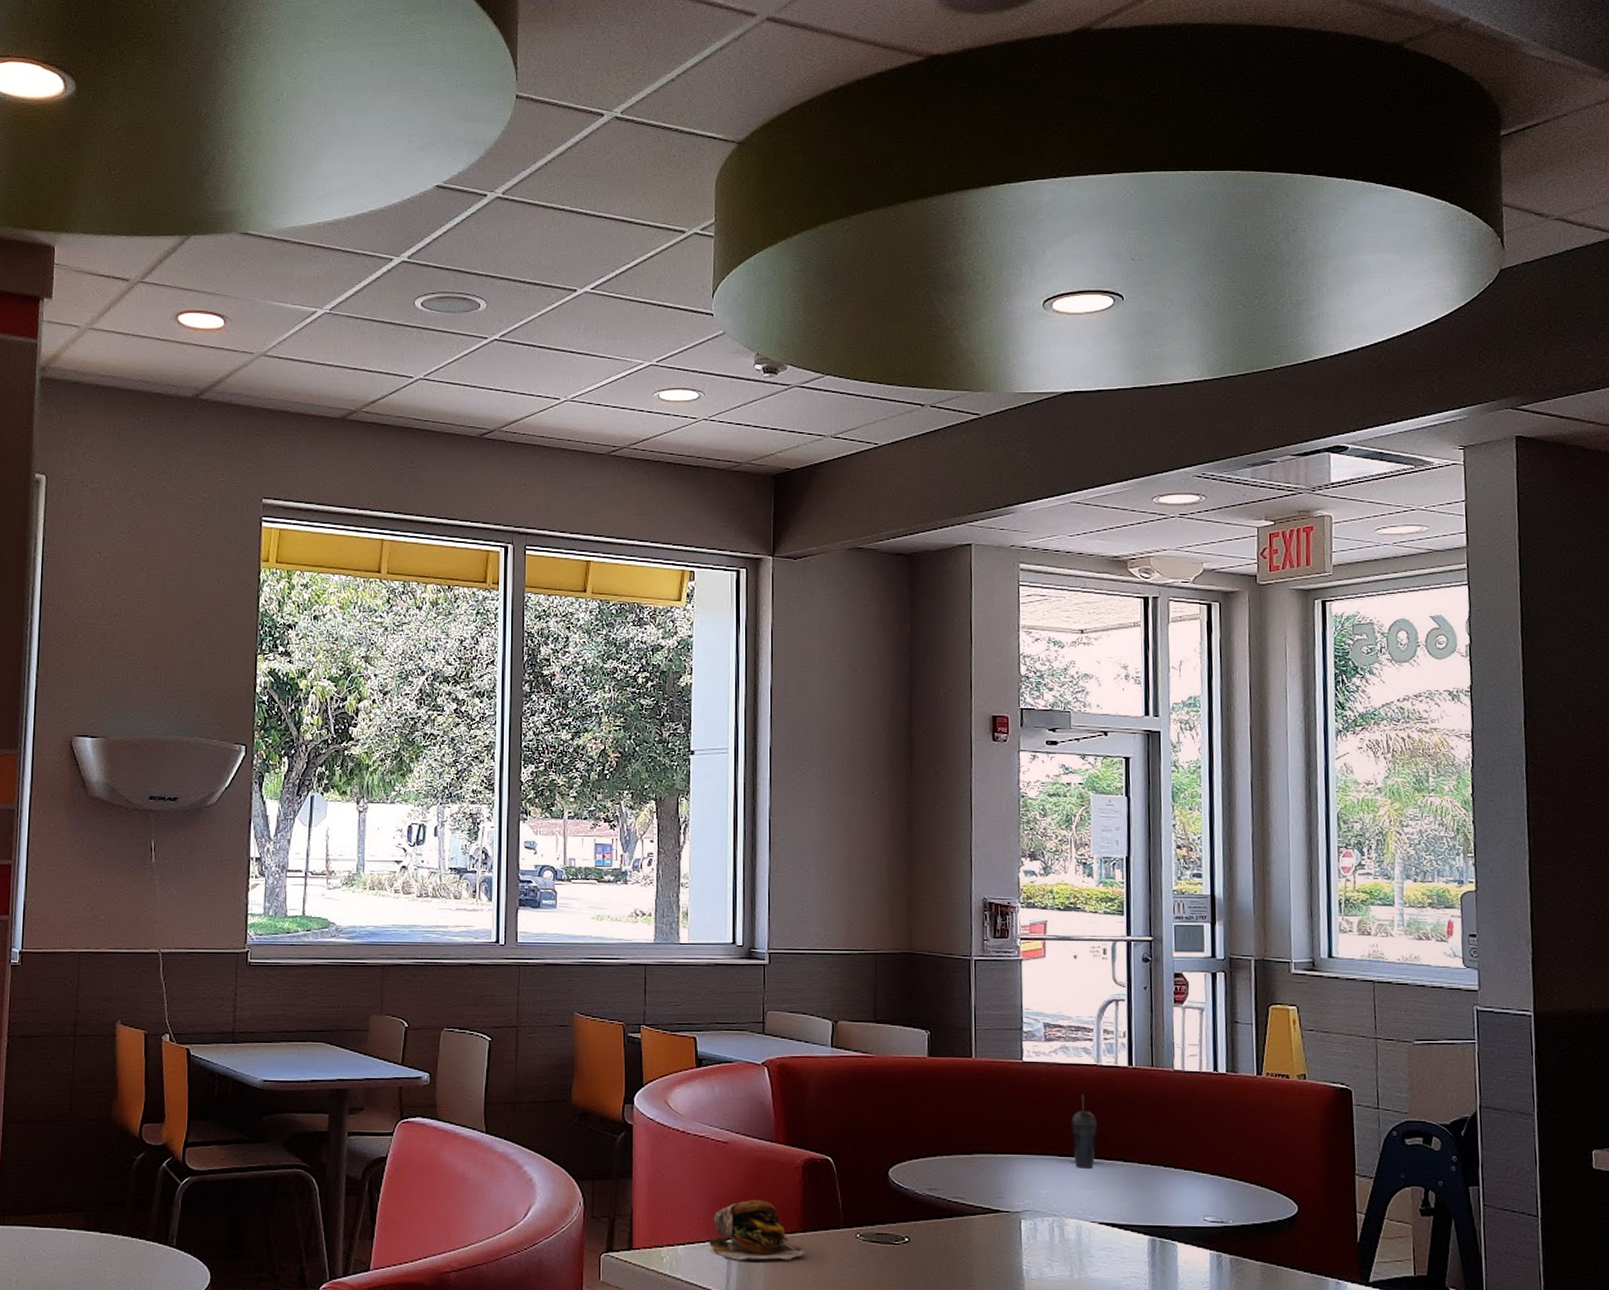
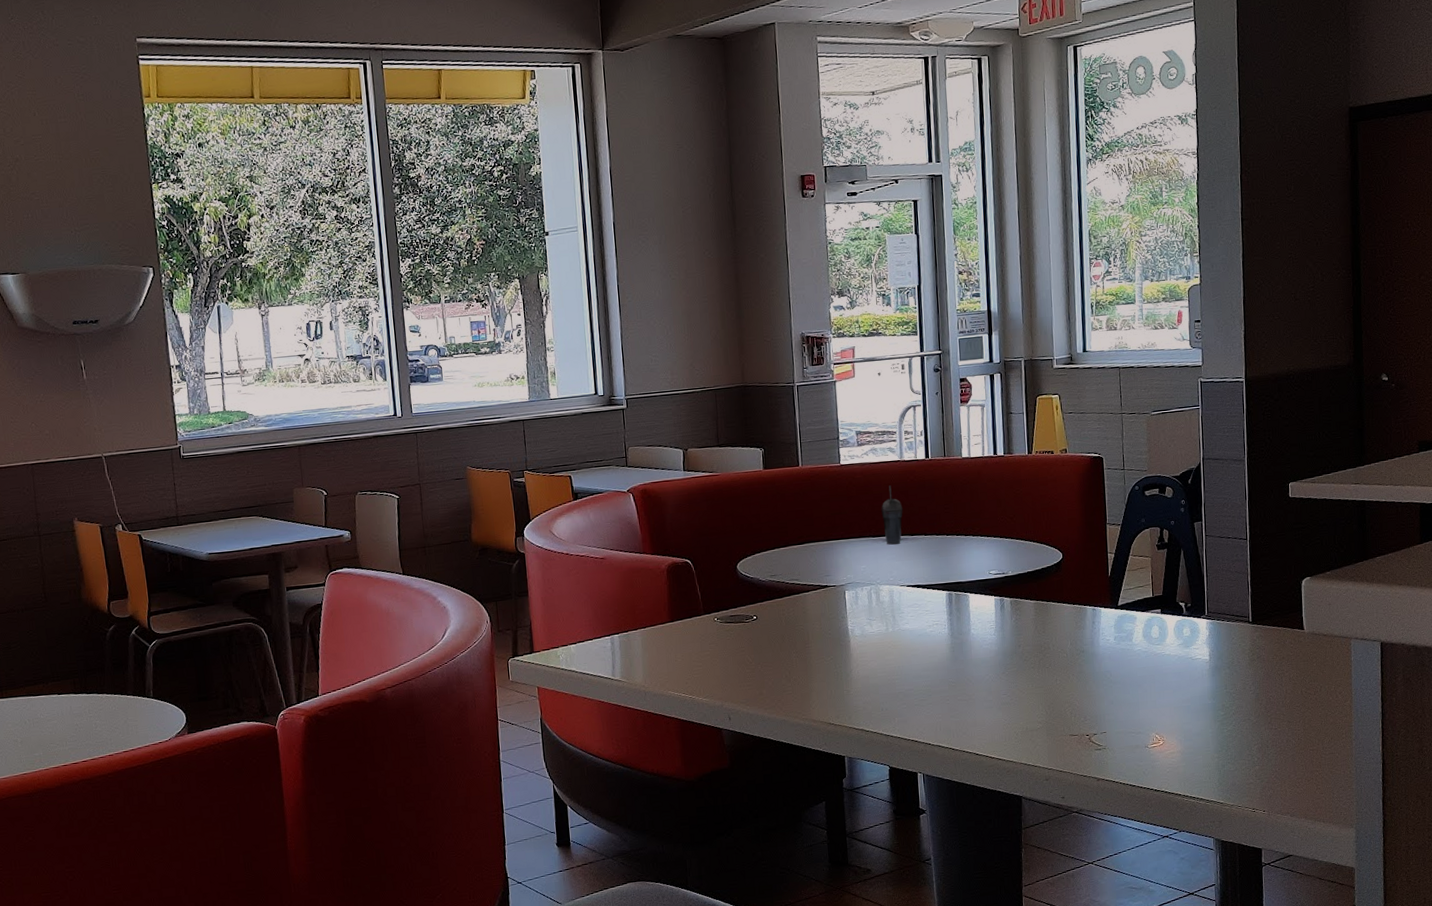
burger: present [709,1200,805,1262] -> none [596,601,674,651]

